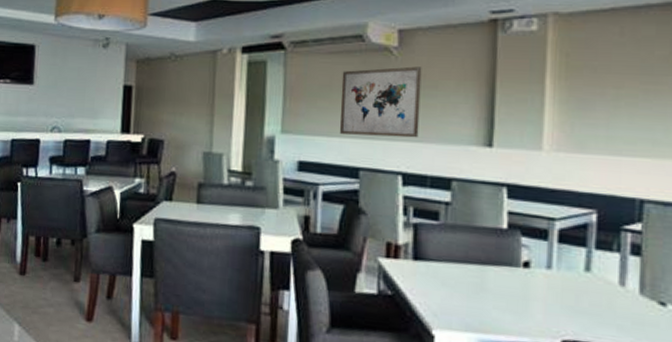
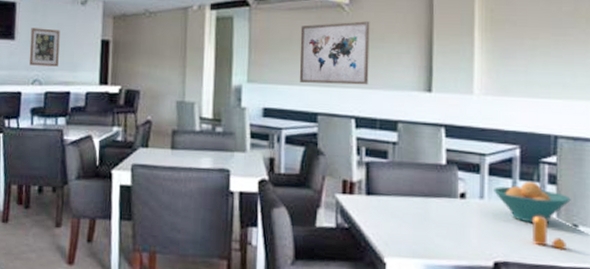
wall art: none [48,72,81,113] -> present [29,28,60,67]
fruit bowl: none [562,251,658,299] -> present [492,182,571,223]
pepper shaker: none [607,290,651,332] -> present [531,215,566,251]

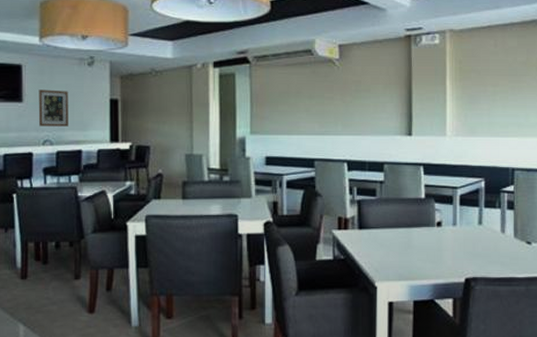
wall art: present [299,21,370,85] -> none [297,74,358,132]
fruit bowl: present [492,182,571,223] -> none [463,209,525,243]
pepper shaker: present [531,215,566,251] -> none [494,236,522,264]

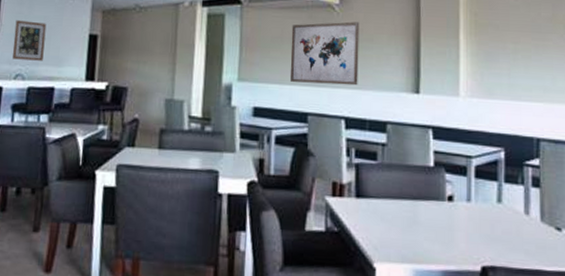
wall art: none [297,74,358,132] -> present [290,21,360,86]

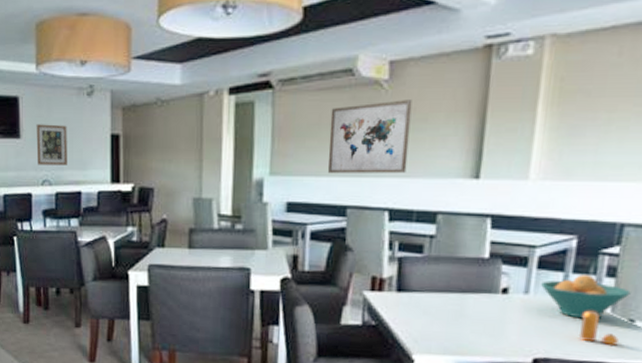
fruit bowl: none [479,184,554,227] -> present [540,275,631,319]
pepper shaker: none [517,219,551,255] -> present [578,310,619,347]

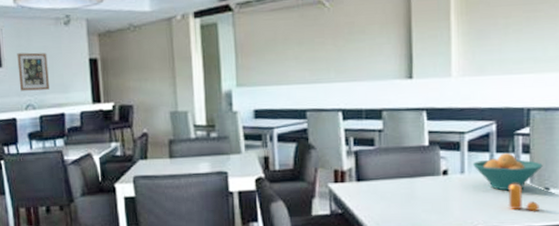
wall art: present [327,99,412,174] -> none [284,15,353,82]

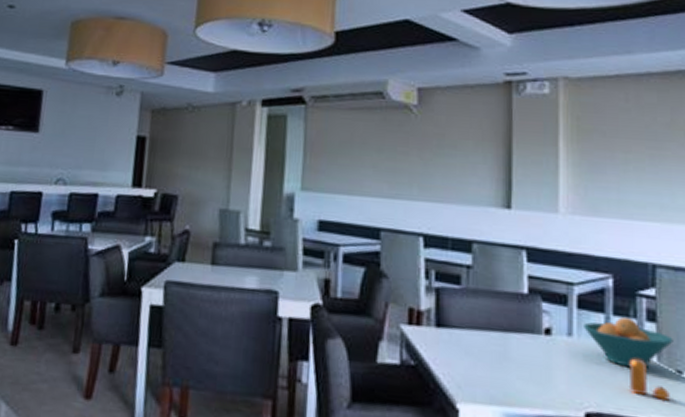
wall art: present [17,52,49,91] -> none [54,119,91,165]

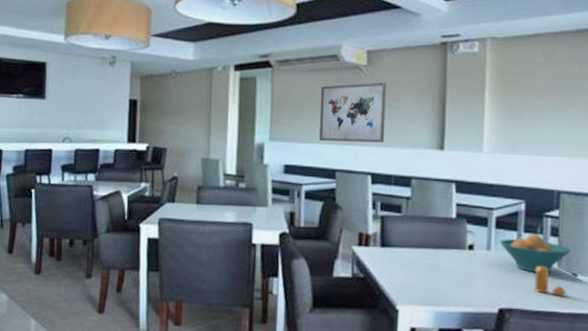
wall art: none [360,125,441,198] -> present [318,82,387,143]

